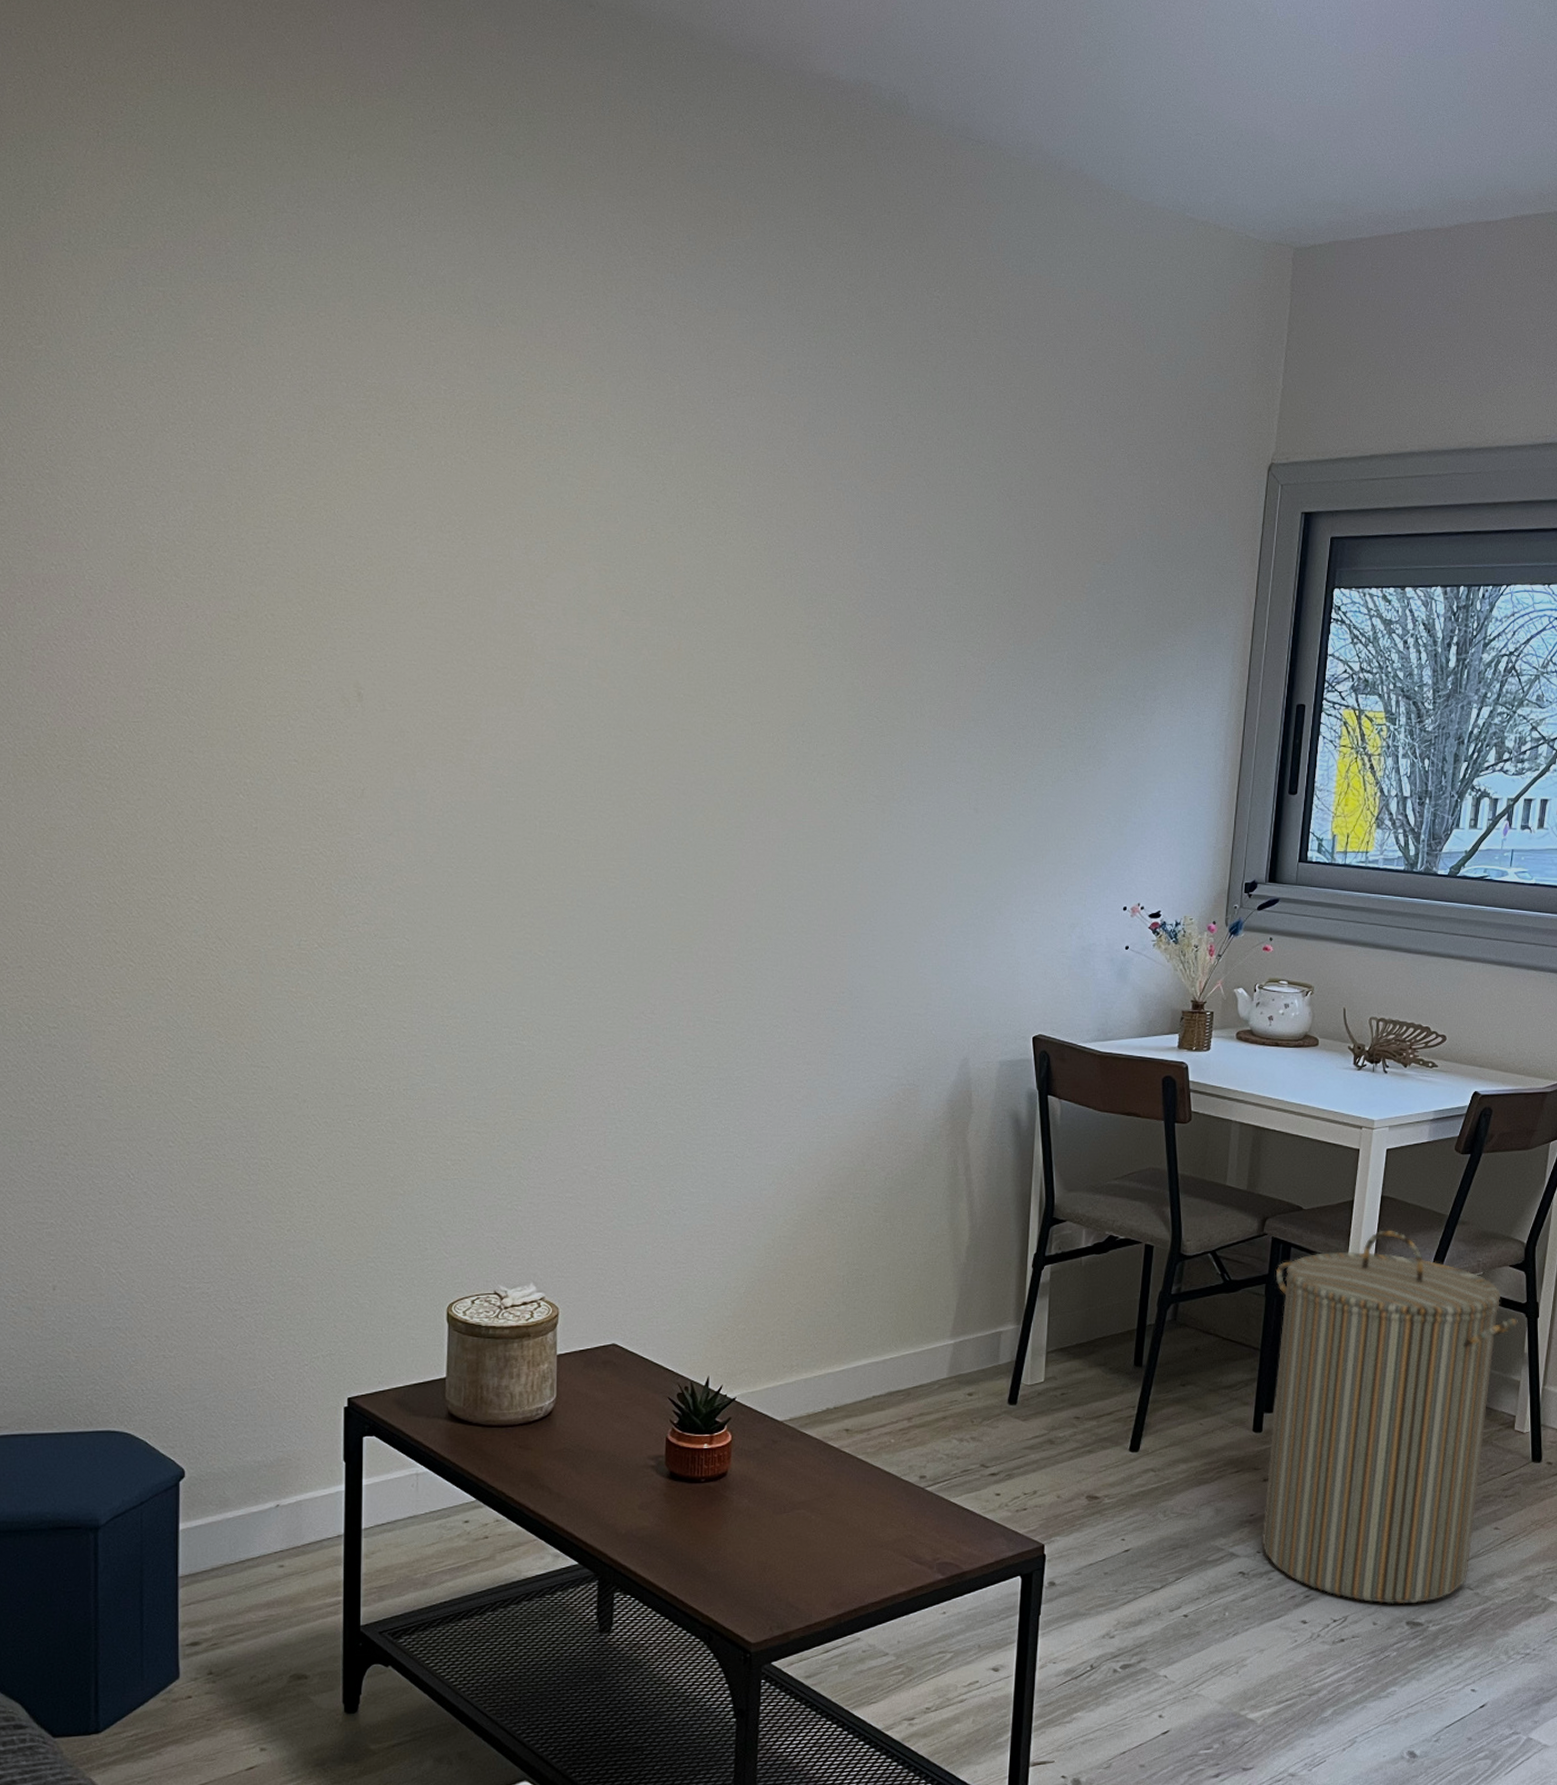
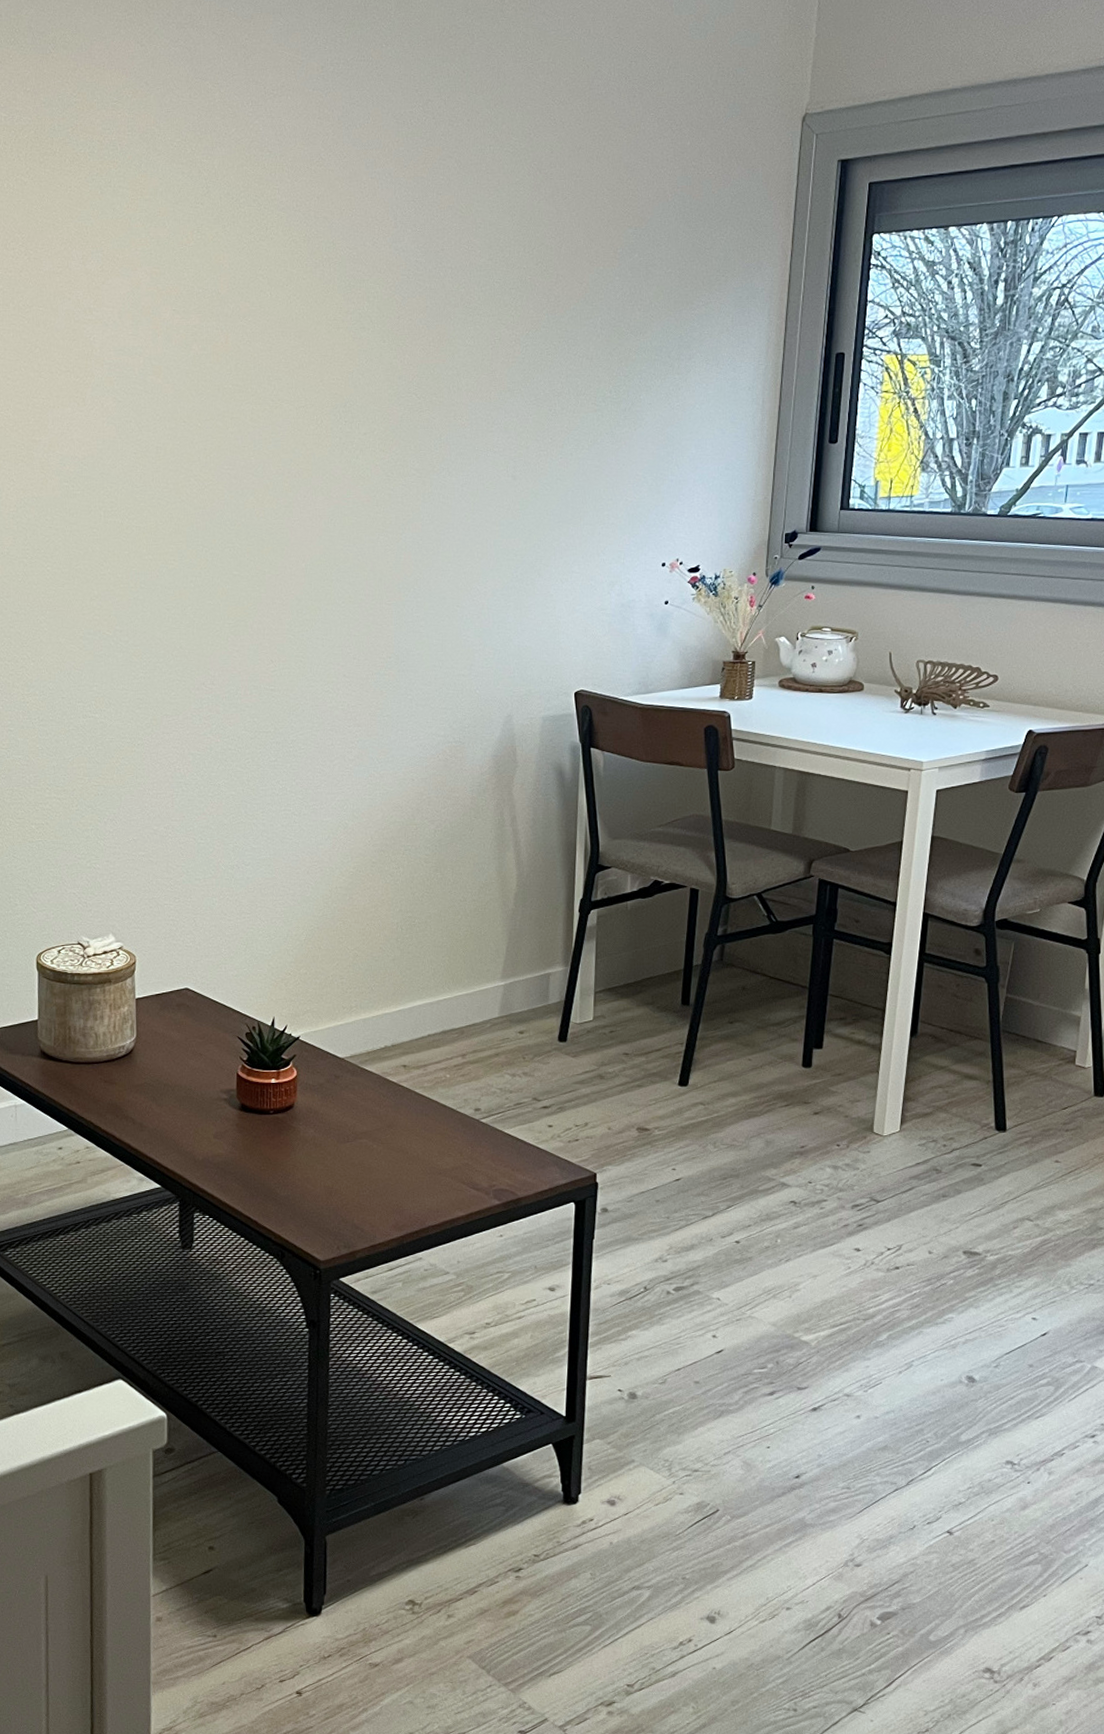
laundry hamper: present [1261,1230,1518,1604] -> none [813,869,1078,1234]

